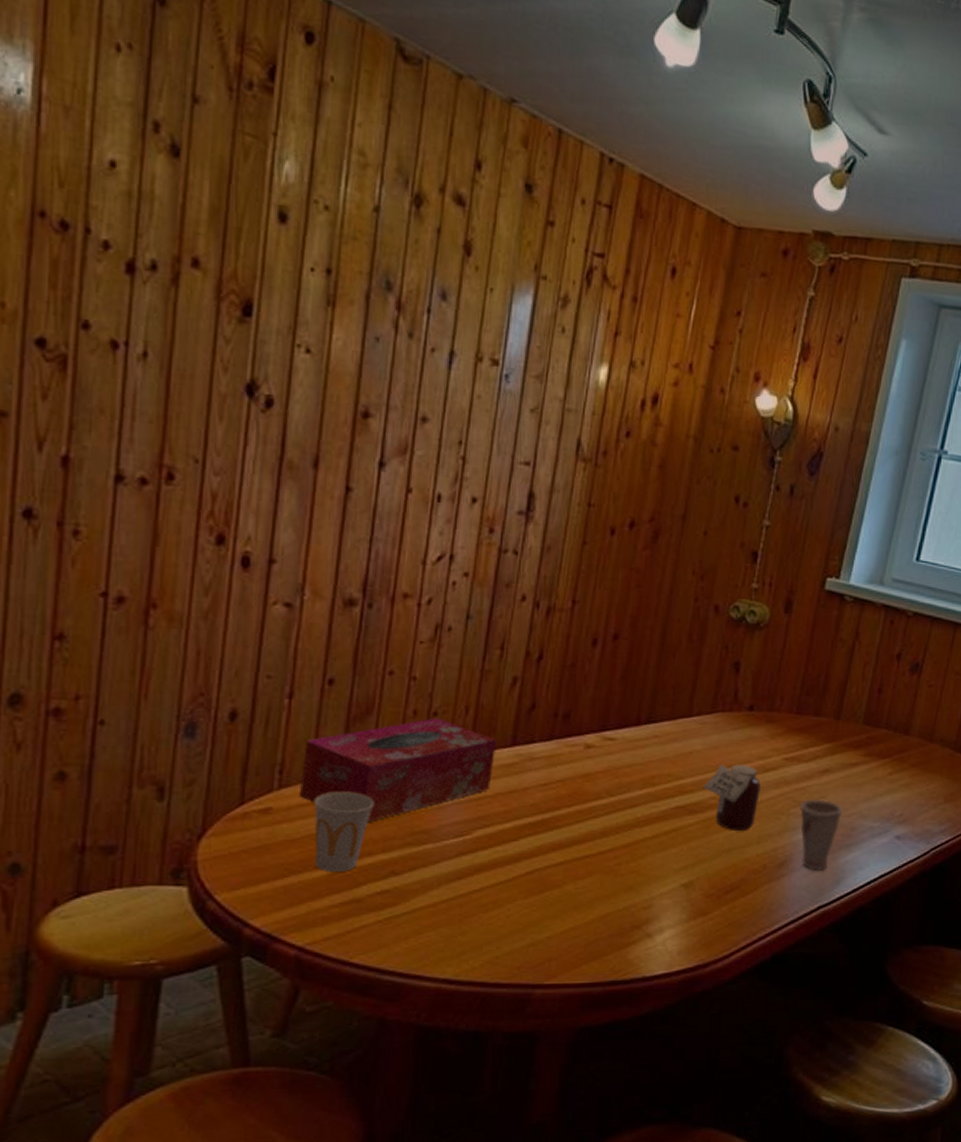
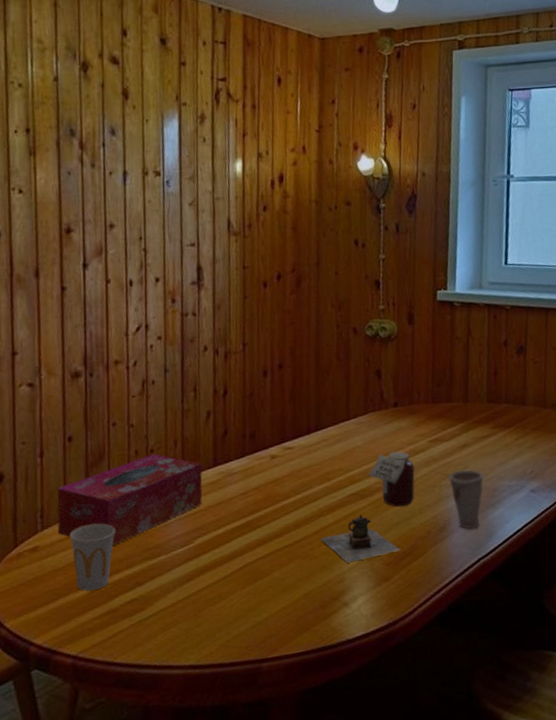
teapot: none [631,833,727,888] -> present [320,514,401,563]

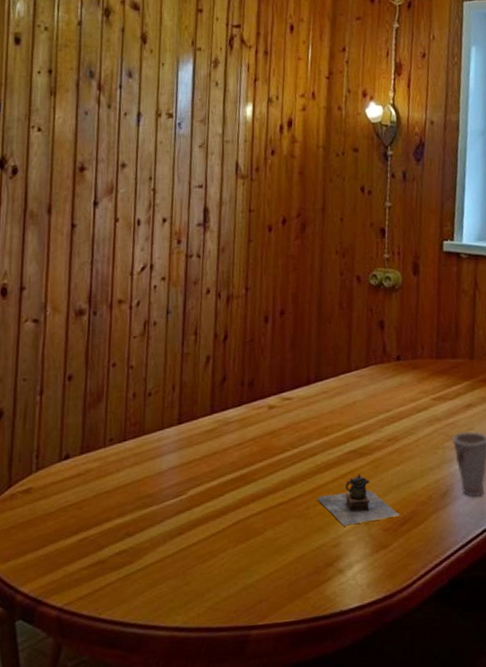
tissue box: present [57,453,203,546] -> none [52,397,200,492]
cup: present [69,523,116,591] -> none [63,467,109,539]
jar: present [368,451,415,507] -> none [368,408,417,468]

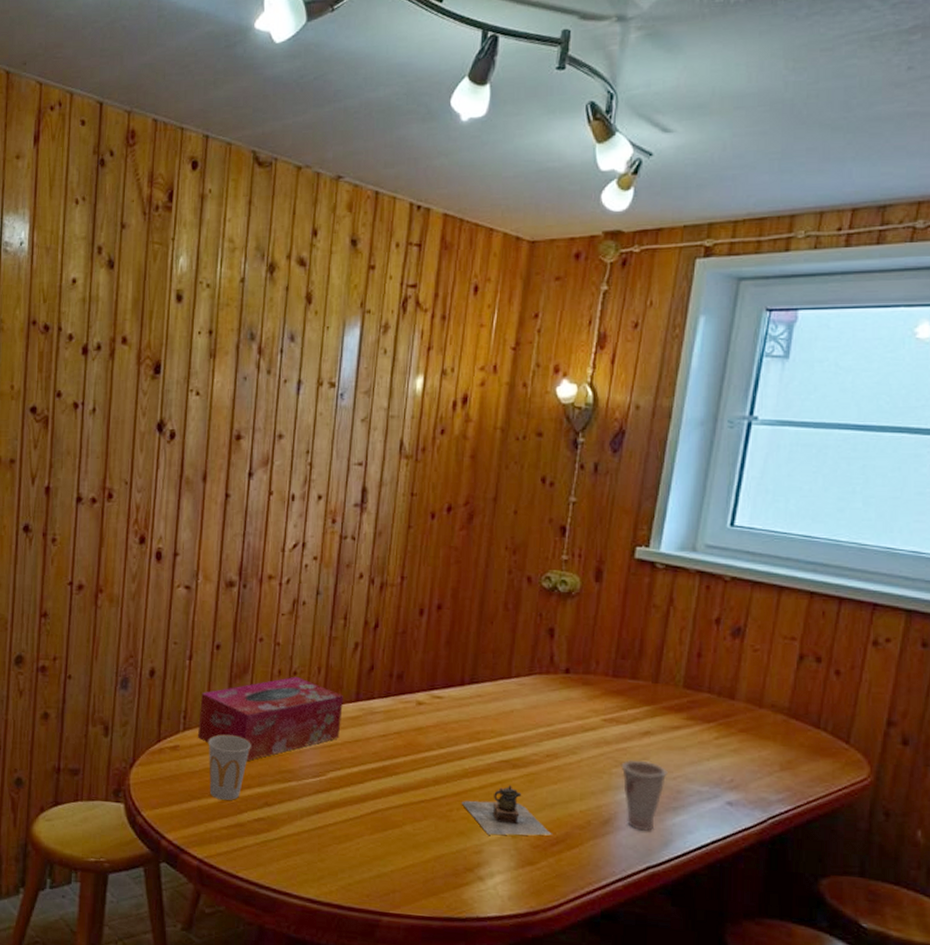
tissue box: none [52,397,200,492] -> present [198,676,344,761]
cup: none [63,467,109,539] -> present [208,734,251,801]

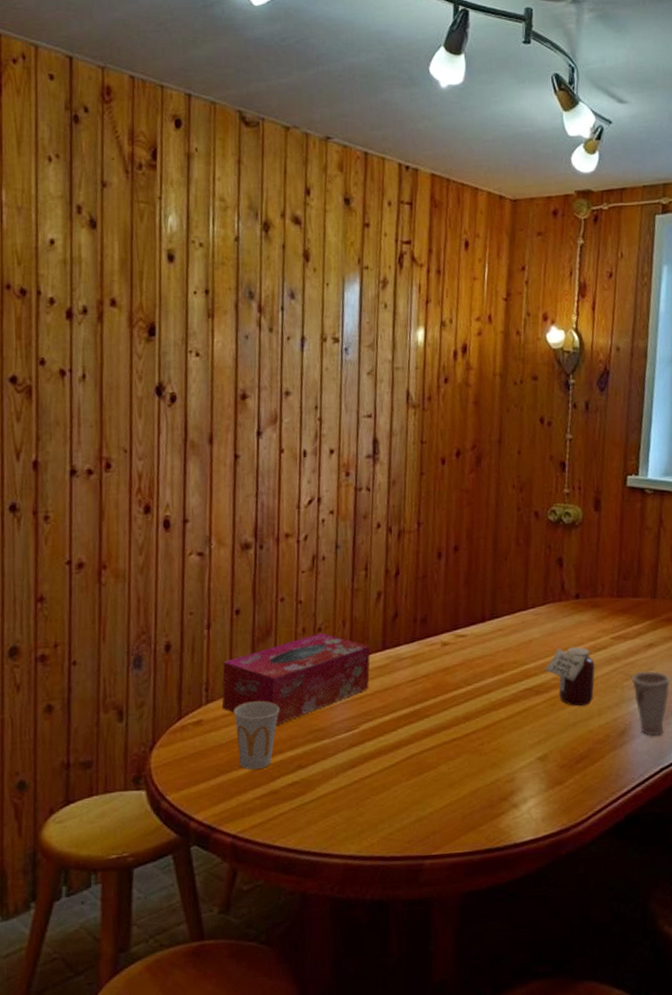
teapot: present [461,785,552,836] -> none [491,711,576,762]
jar: none [524,722,581,788] -> present [544,646,595,707]

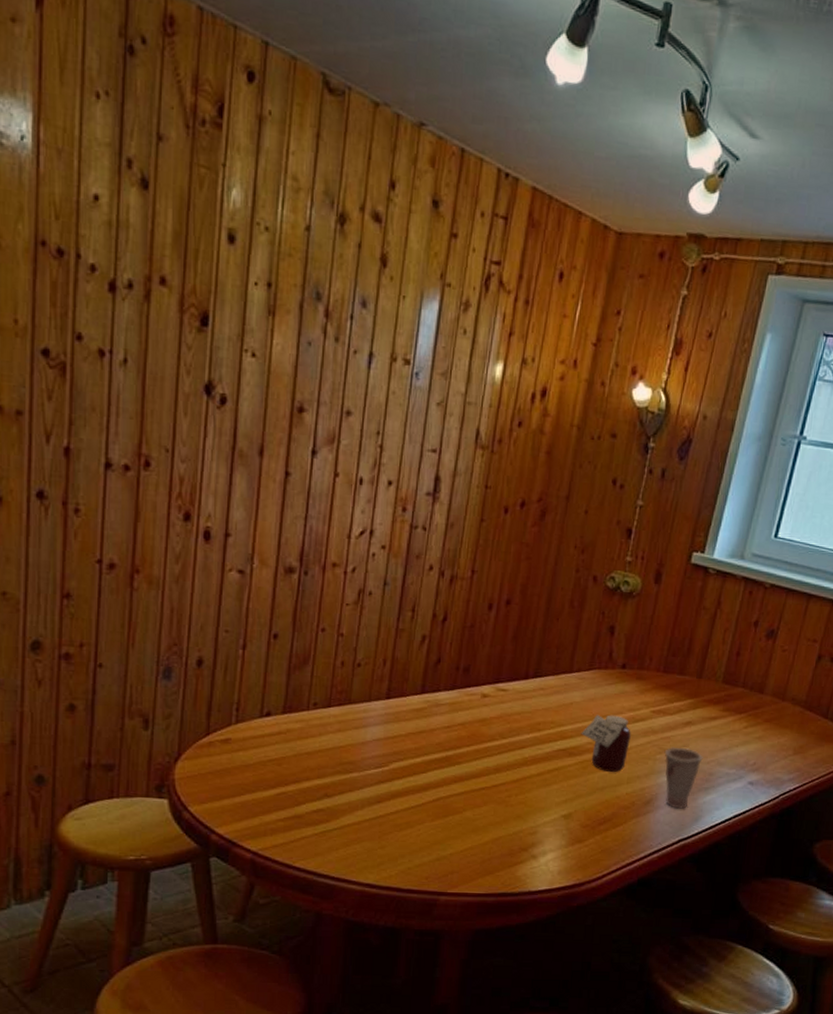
tissue box: present [222,632,371,725] -> none [252,668,410,753]
cup: present [233,701,280,770] -> none [263,727,311,794]

